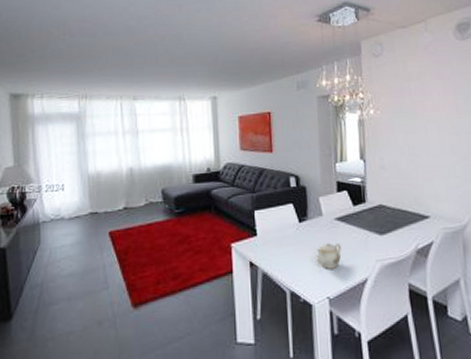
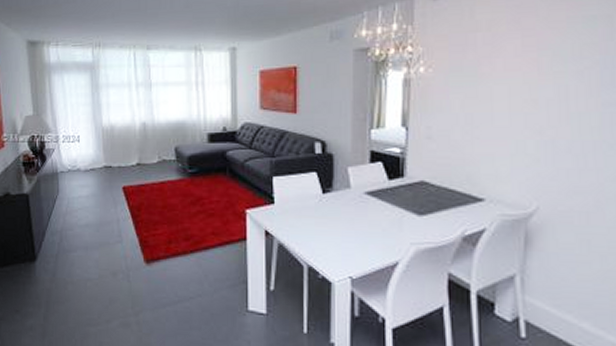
teapot: present [316,242,341,269] -> none [339,219,370,247]

